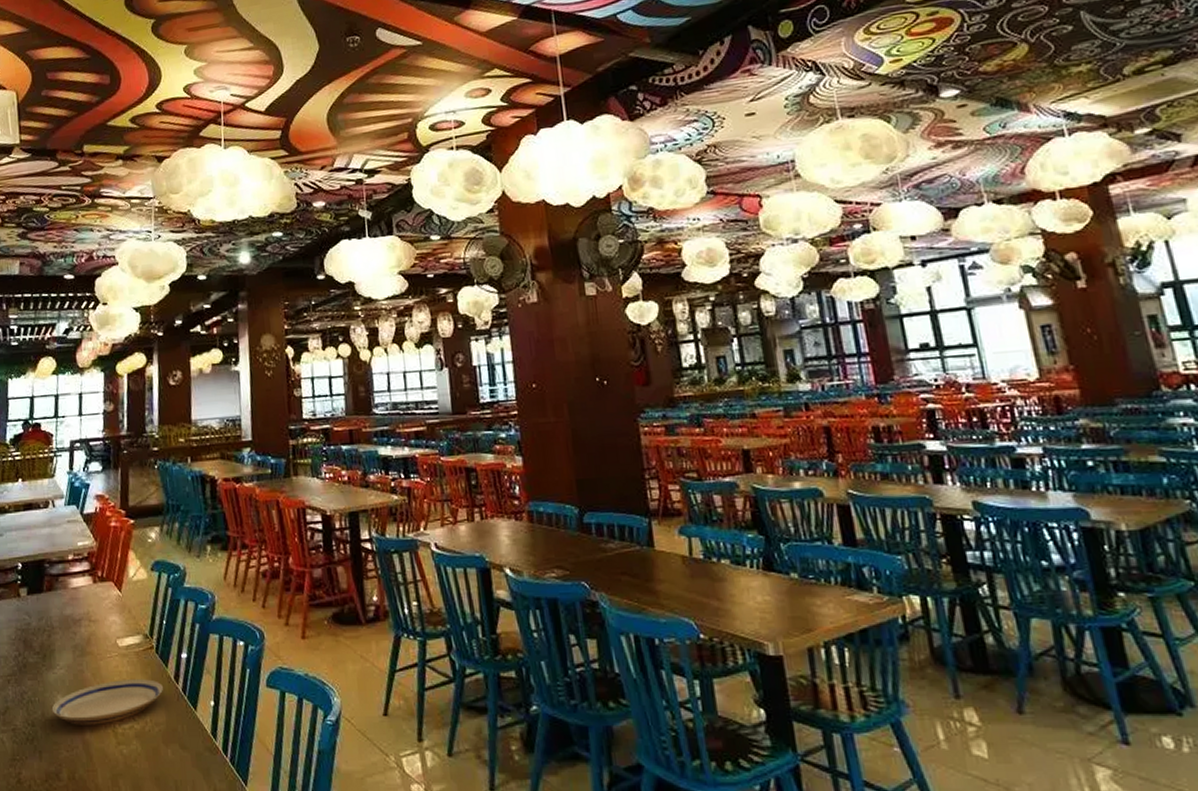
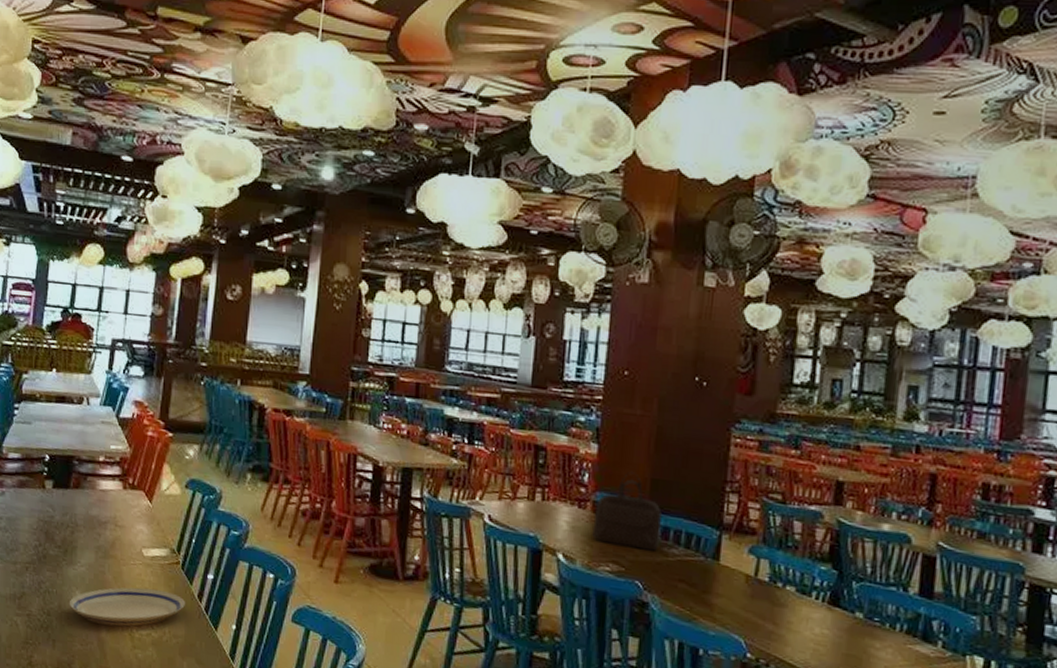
handbag: none [530,477,596,550] -> present [592,472,663,551]

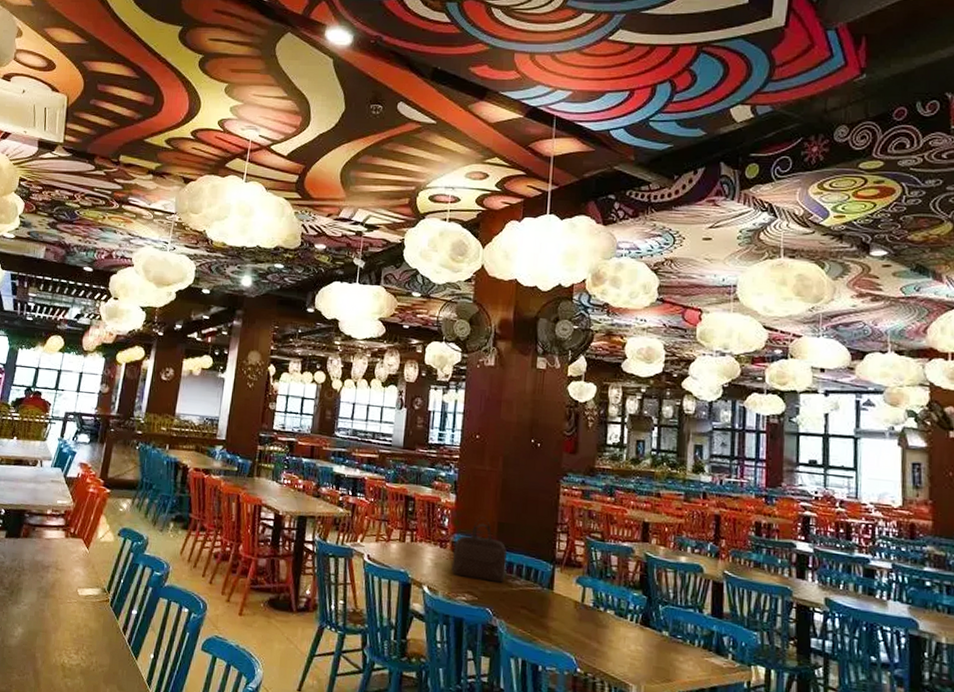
plate: present [69,587,185,627] -> none [11,623,111,658]

